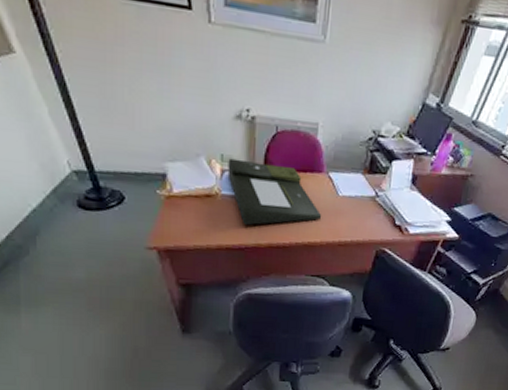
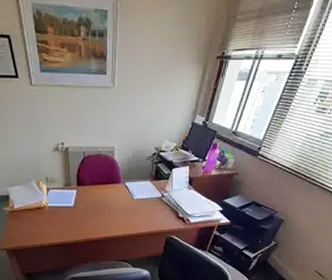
document tray: present [227,158,322,226] -> none [51,179,123,228]

